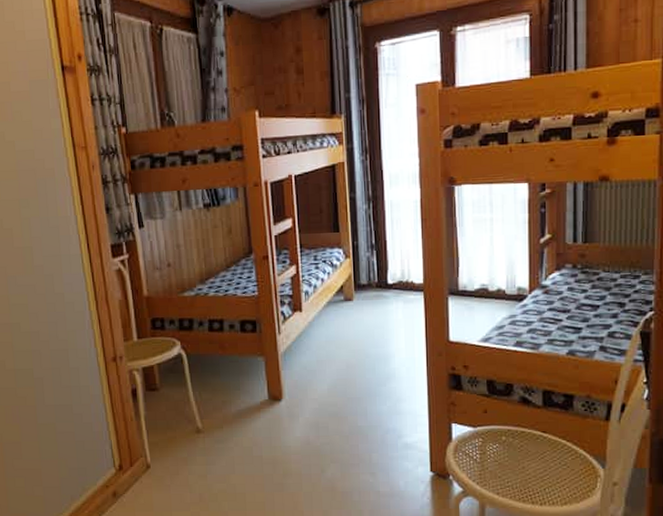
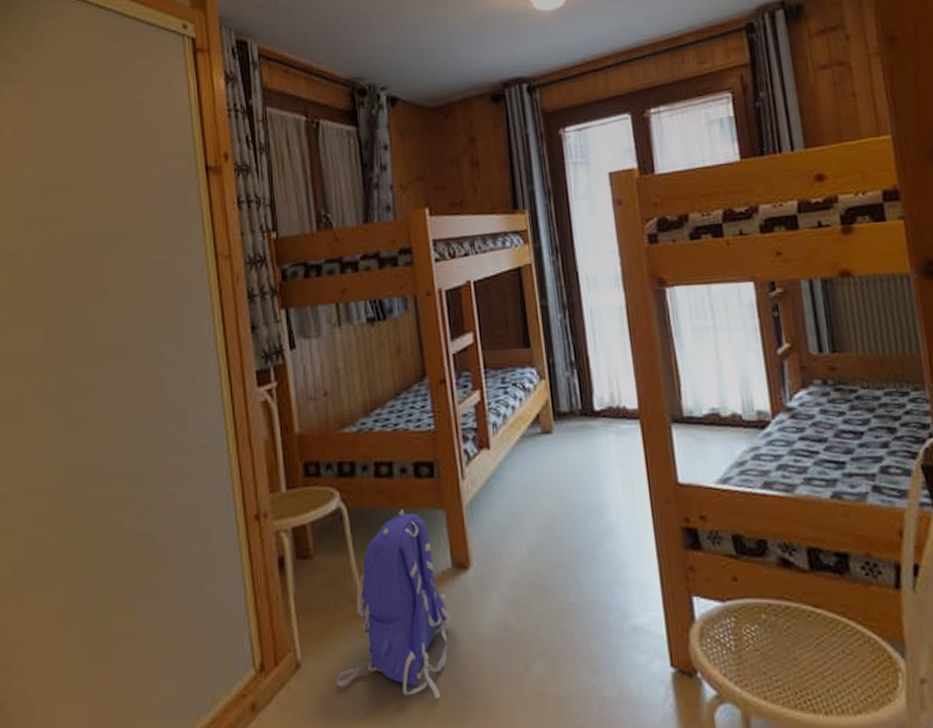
backpack: none [177,355,267,491] -> present [335,509,451,700]

